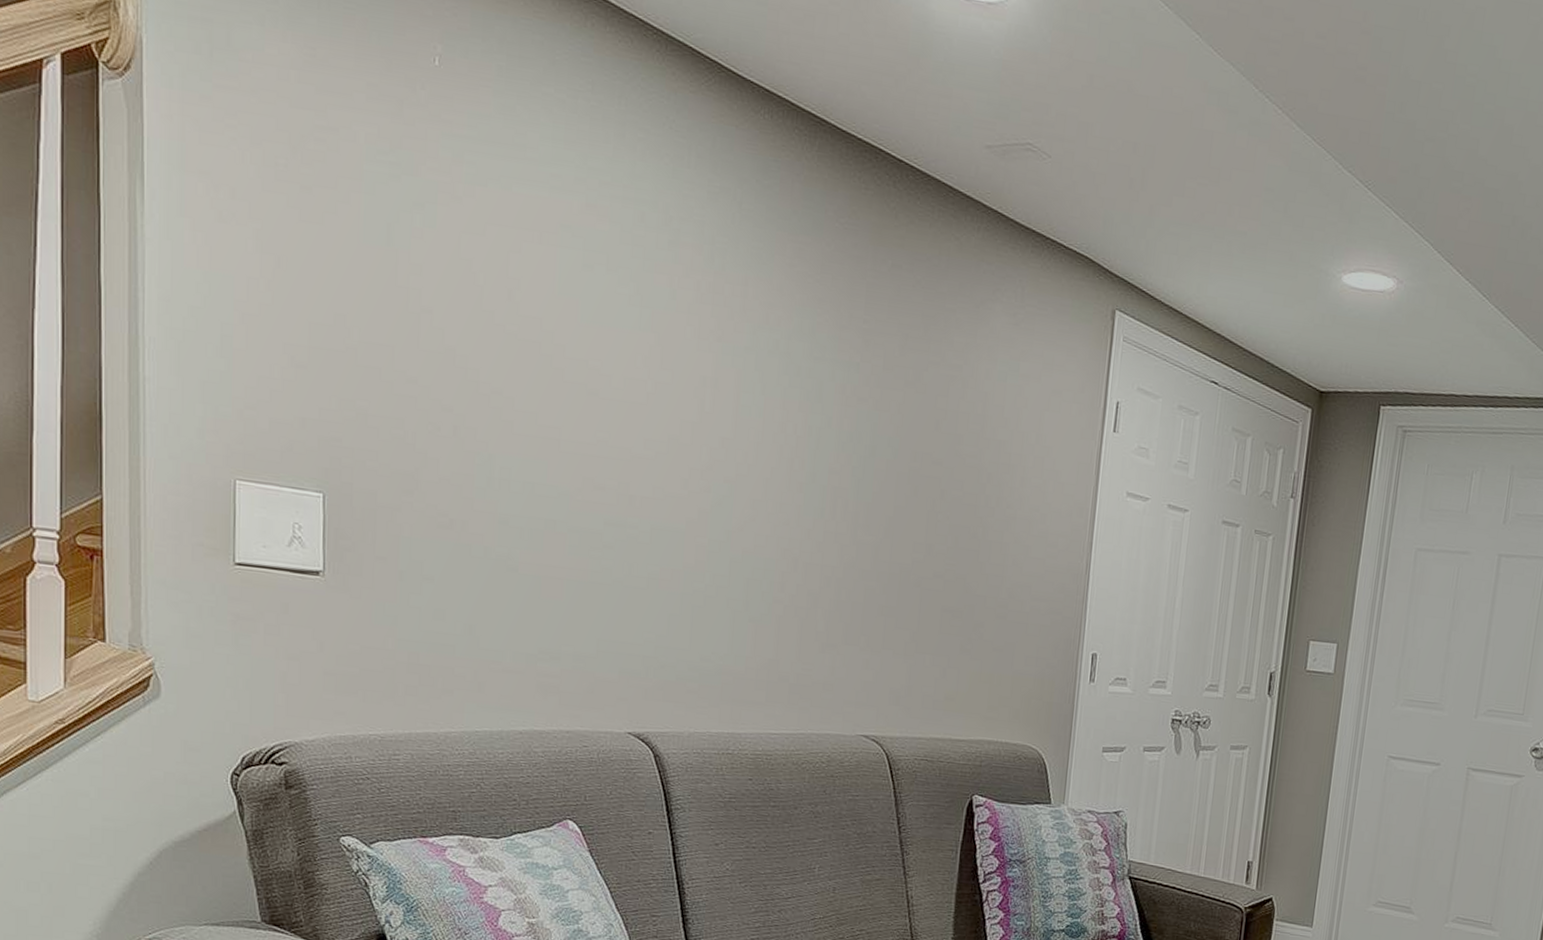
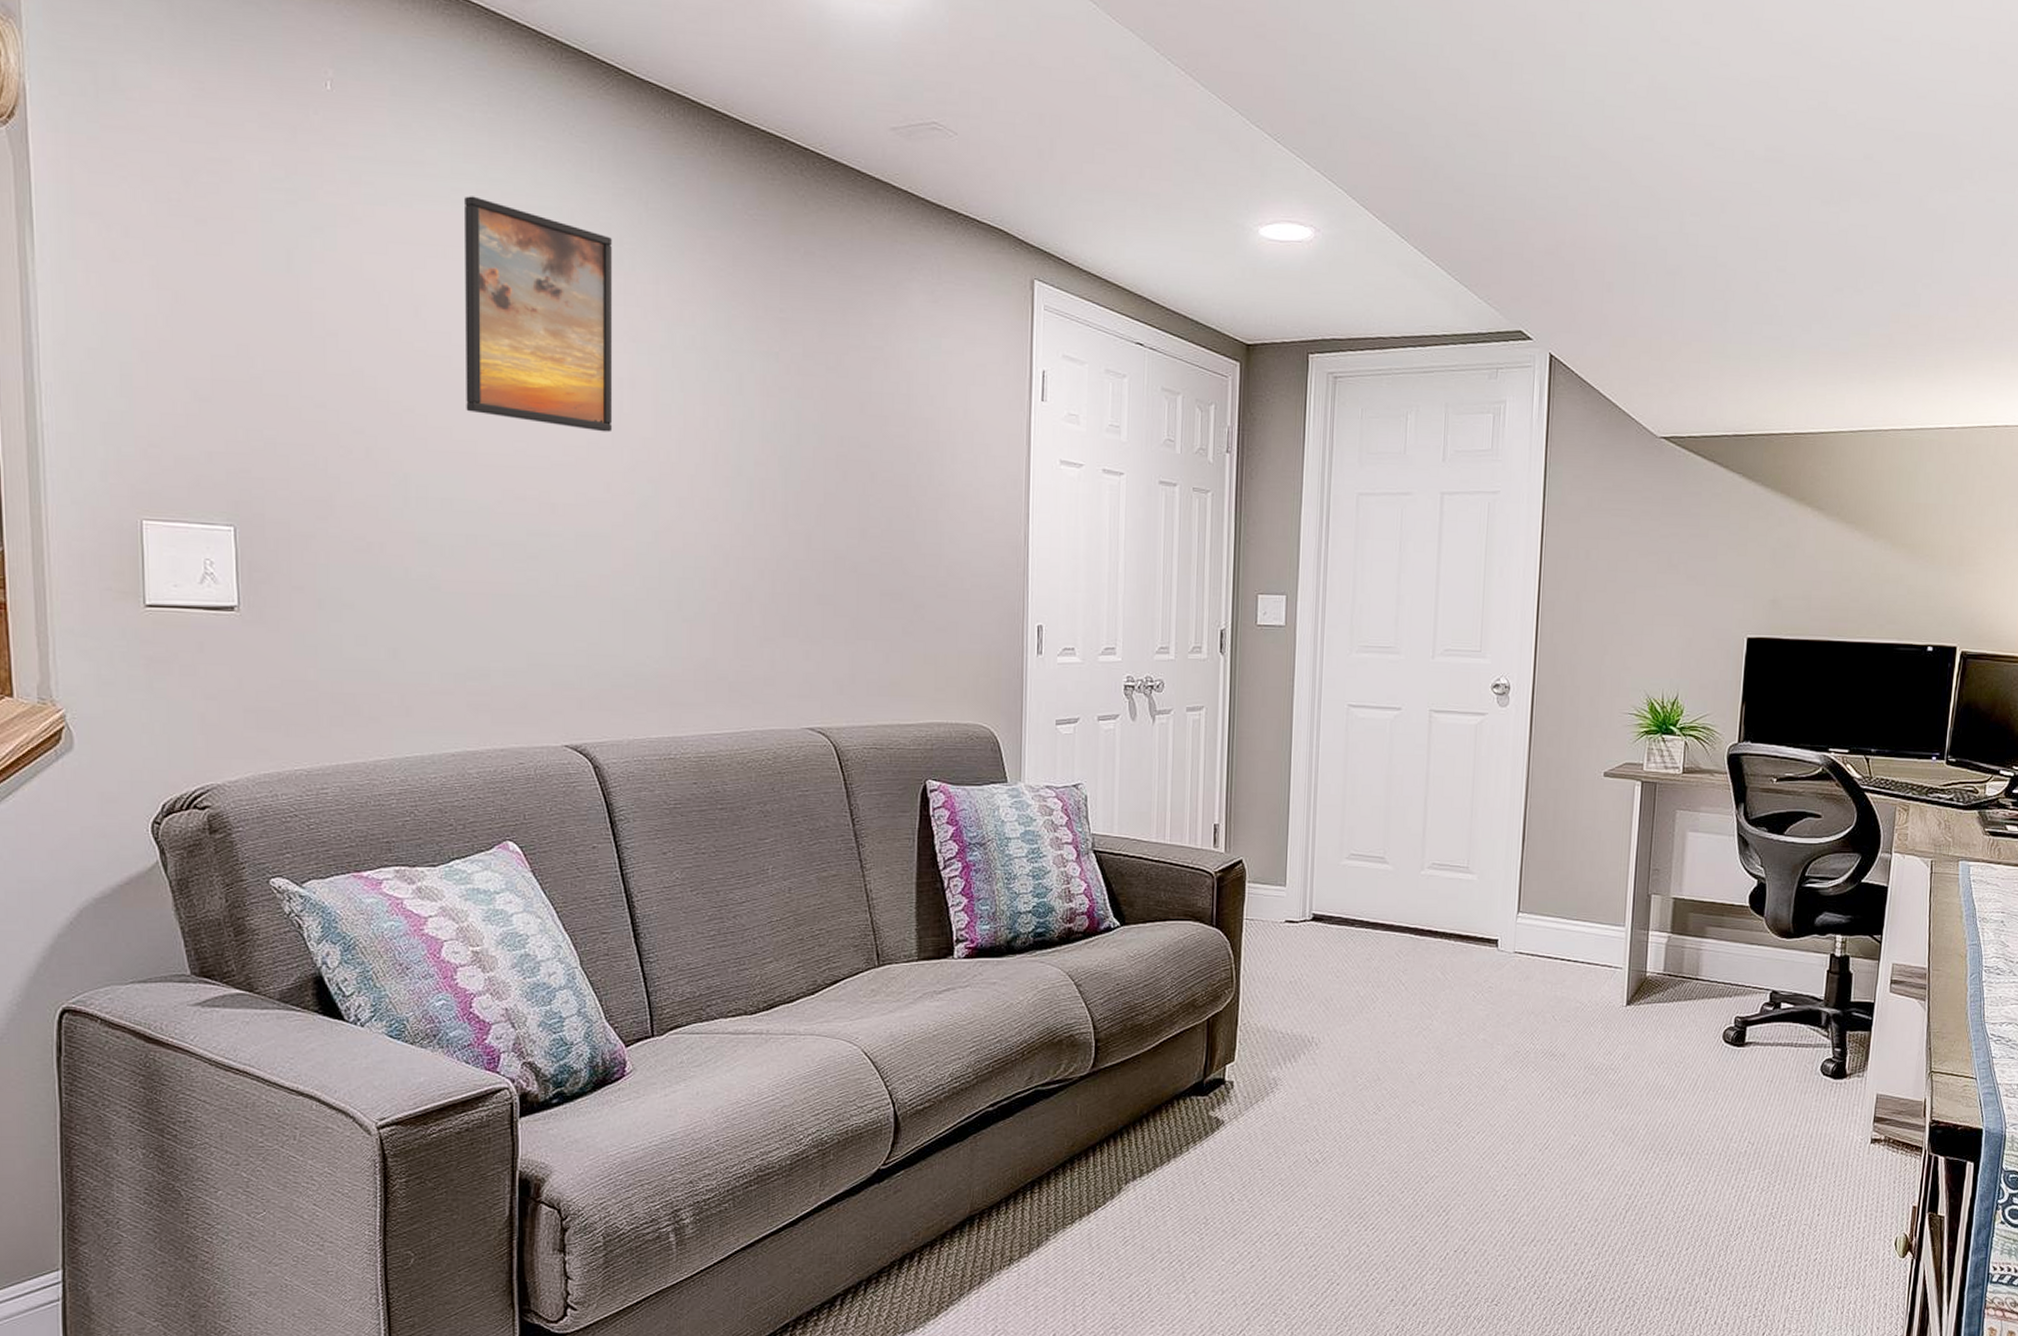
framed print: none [552,183,704,430] -> present [465,196,613,432]

